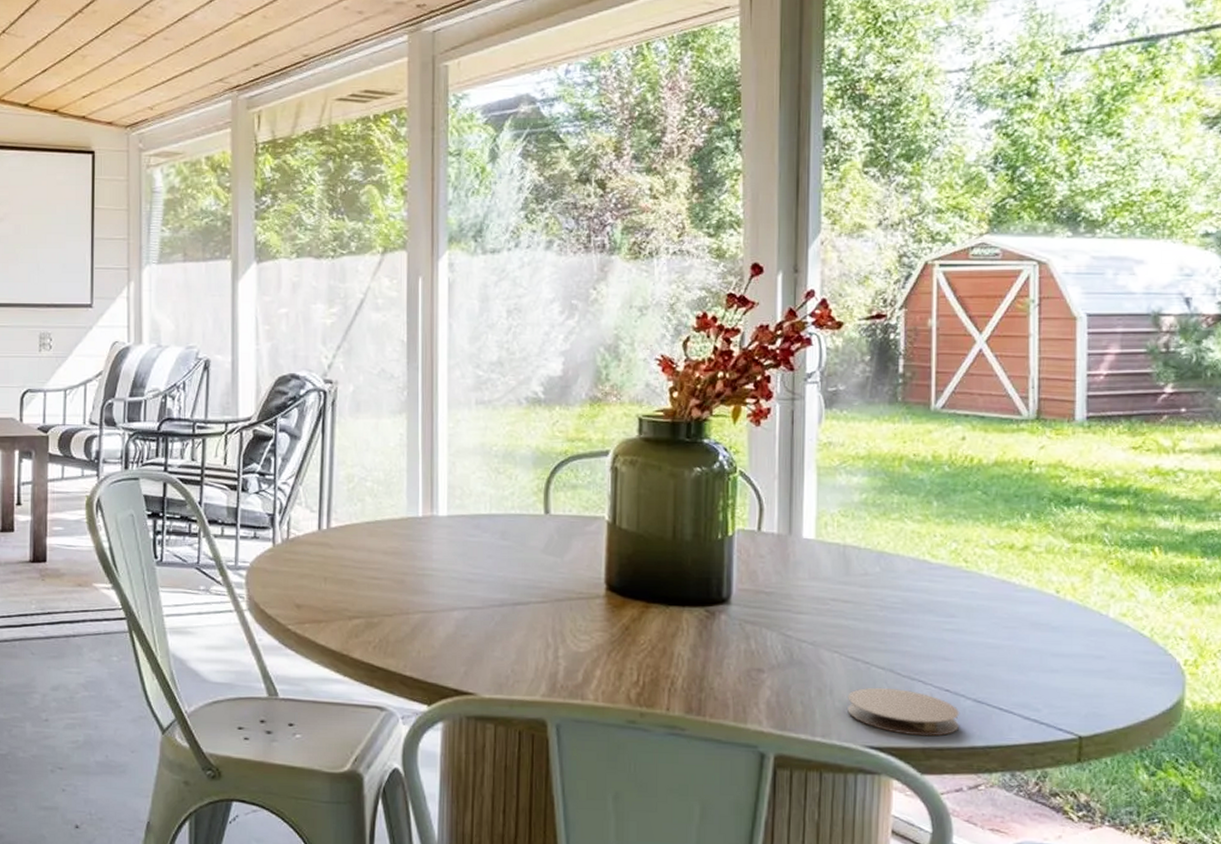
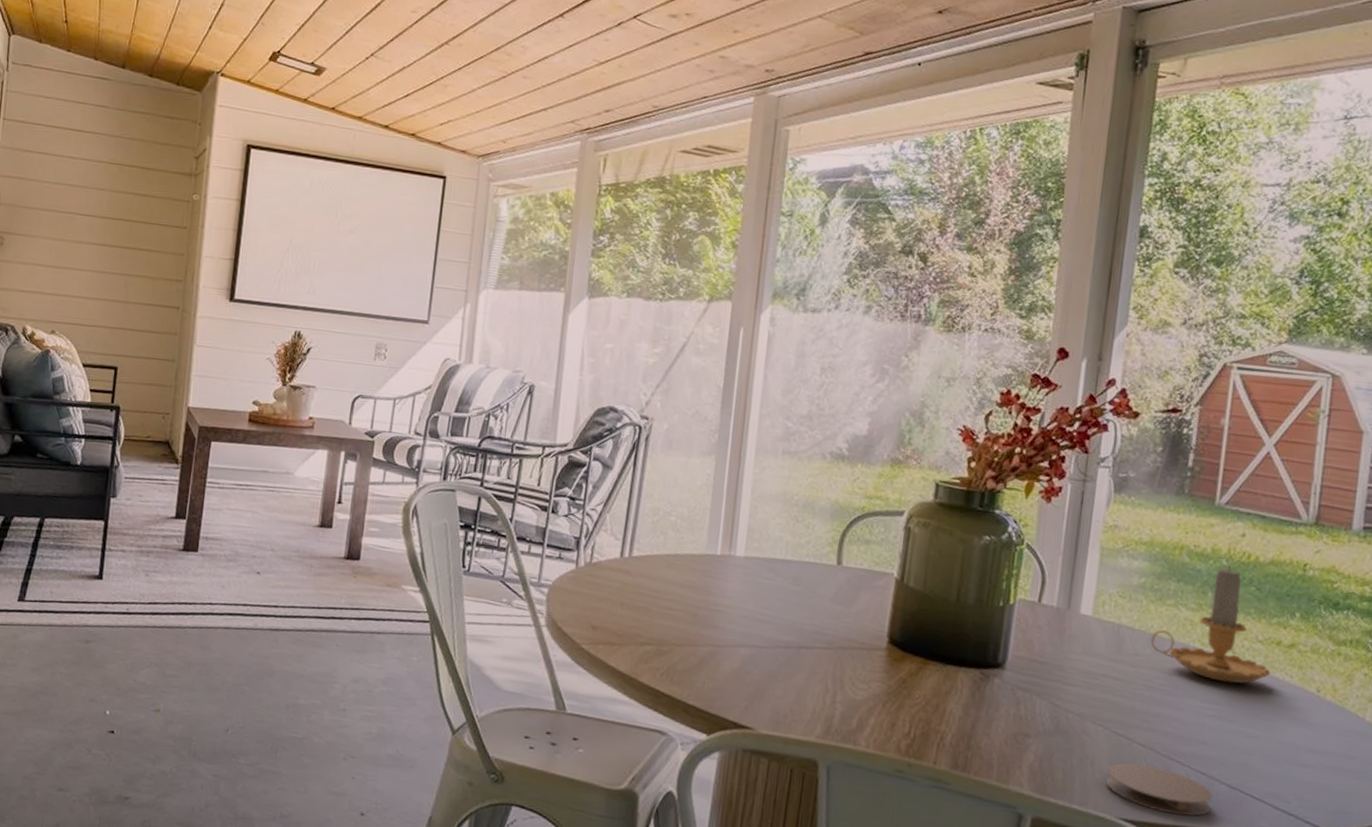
candle: none [878,471,1007,594] -> present [1150,565,1271,684]

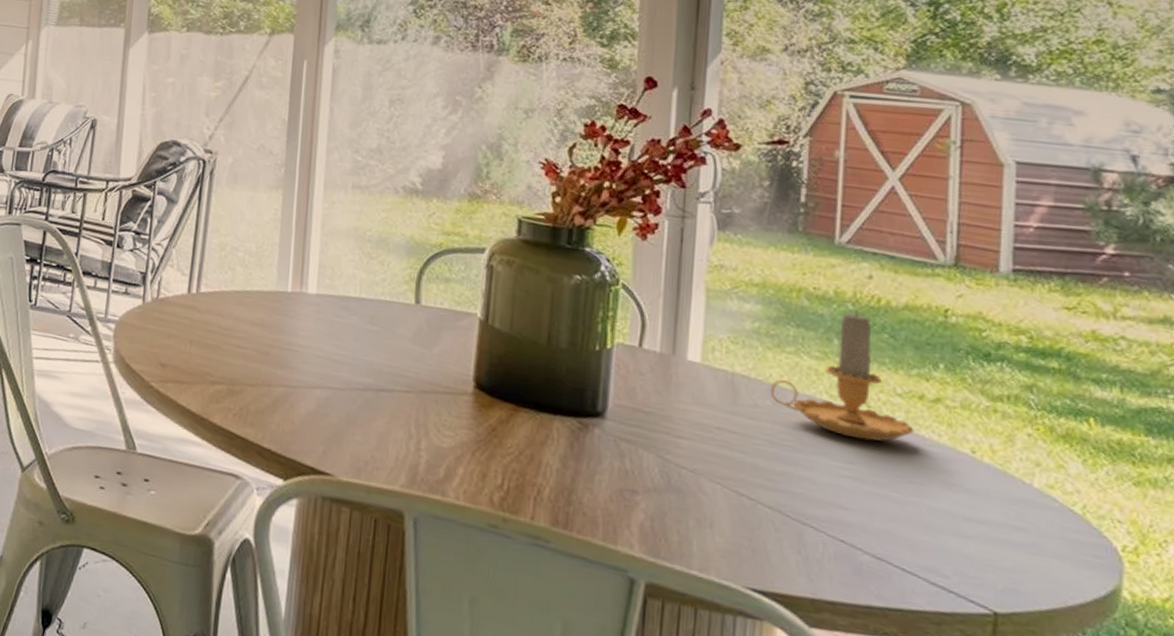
coaster: present [1106,762,1213,816] -> none [729,525,856,589]

